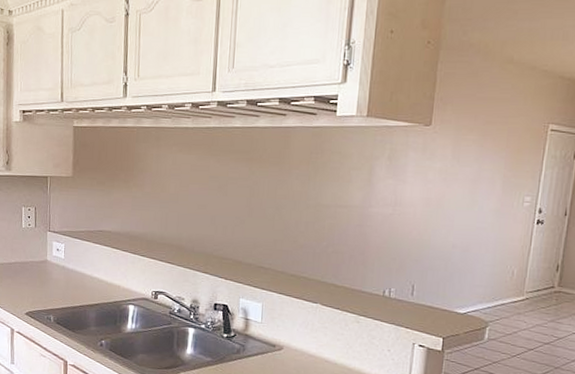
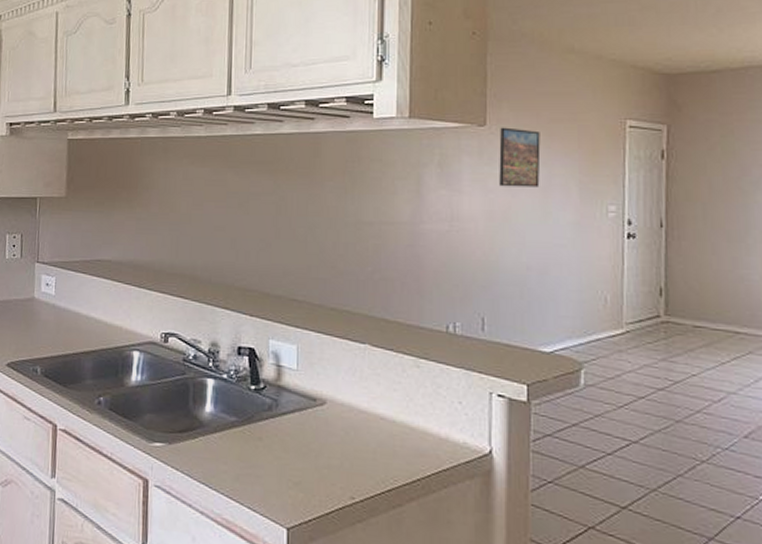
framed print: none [437,127,476,180] -> present [499,127,541,187]

